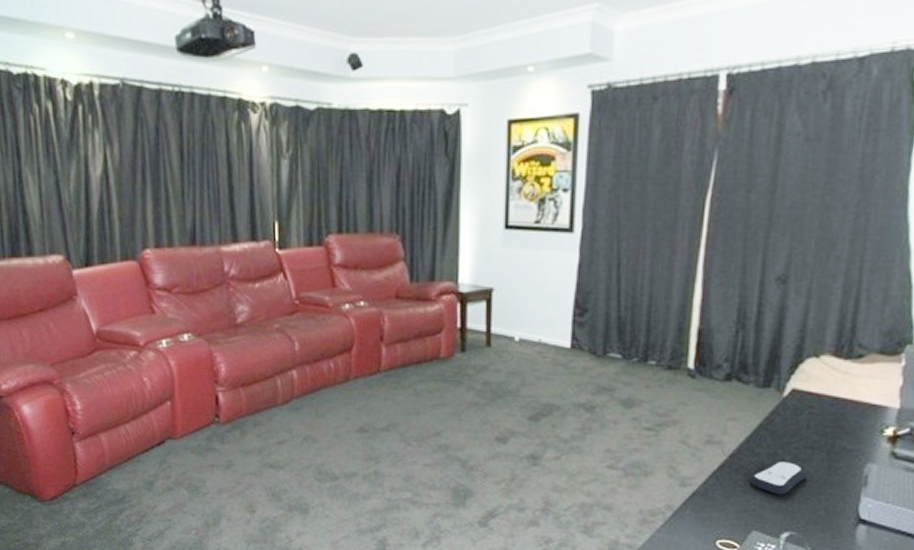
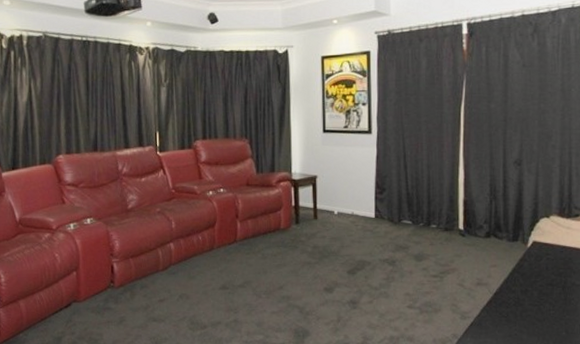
remote control: present [749,460,807,495] -> none [510,295,550,322]

